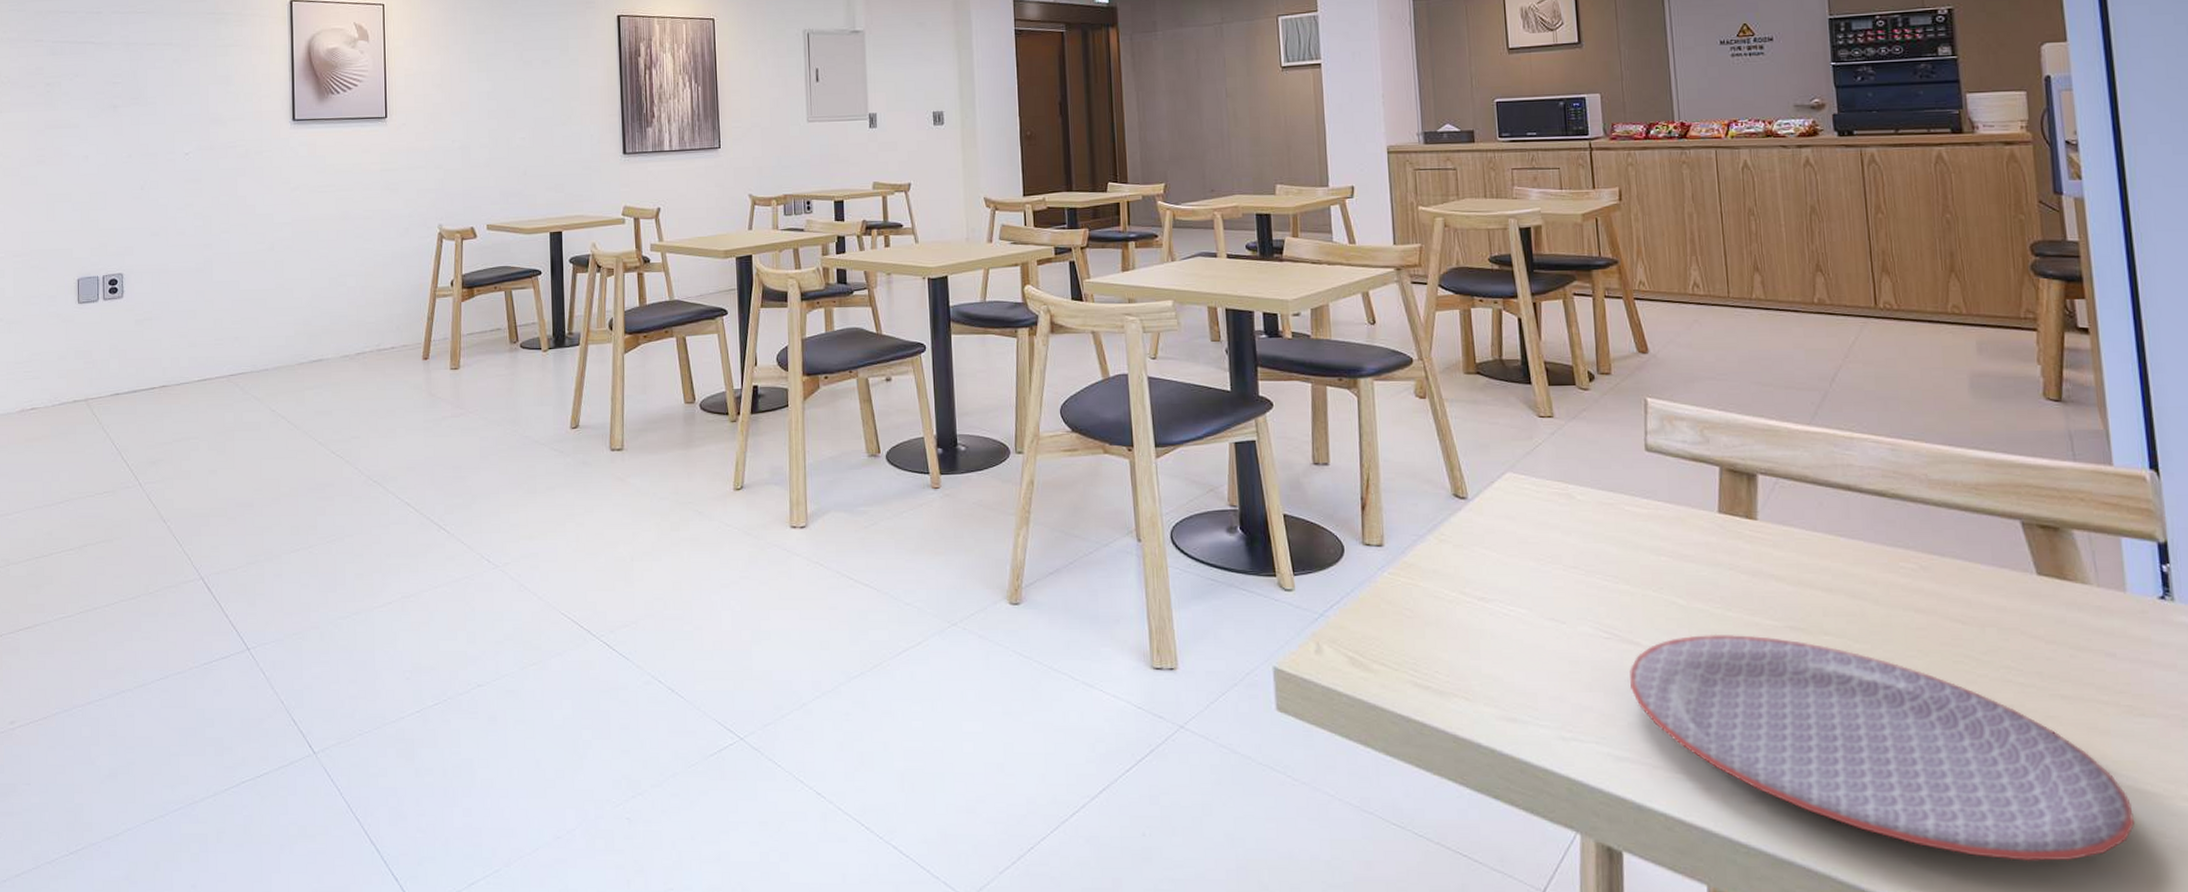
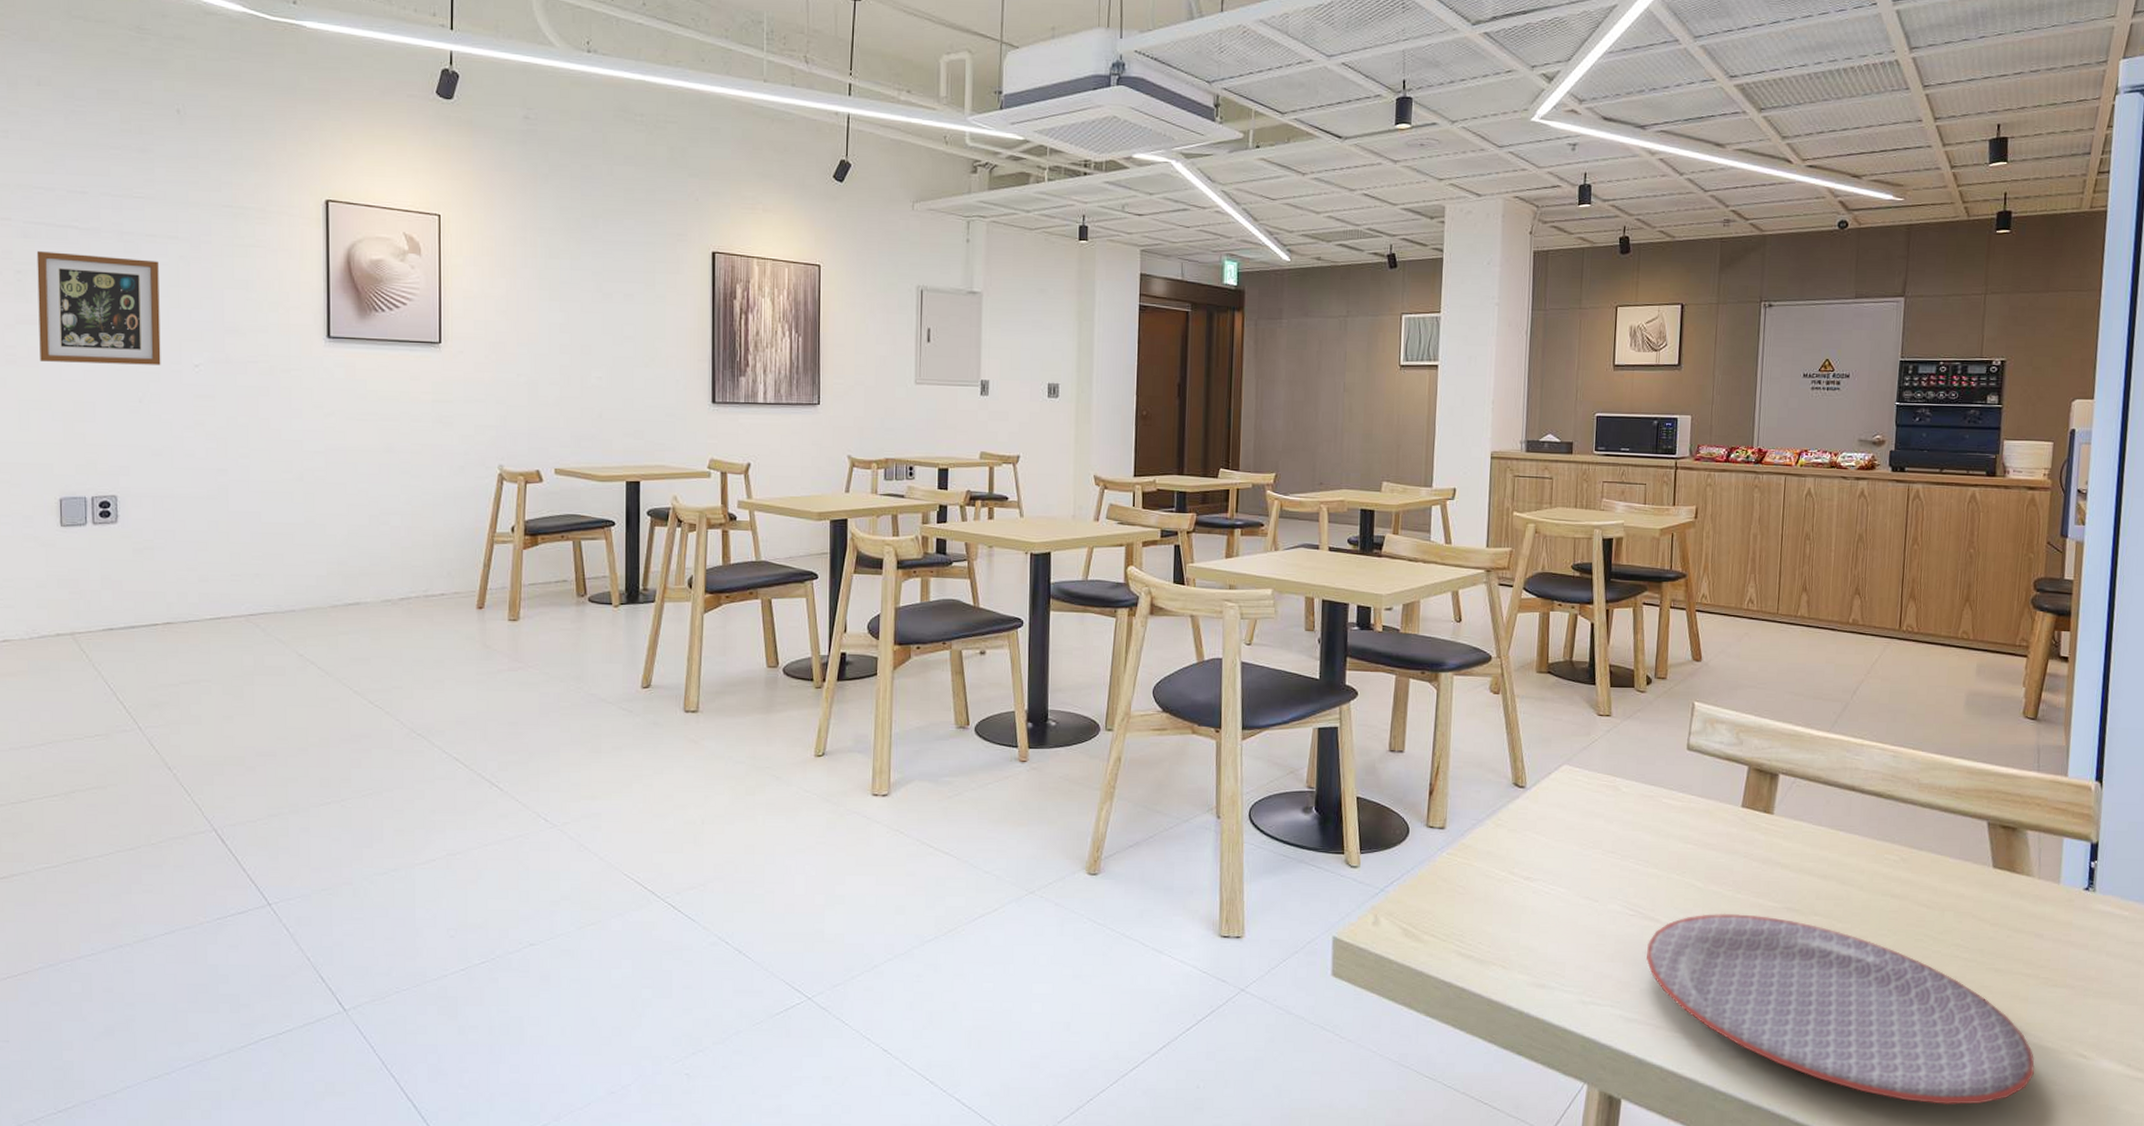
wall art: none [62,65,159,160] -> present [36,251,161,365]

